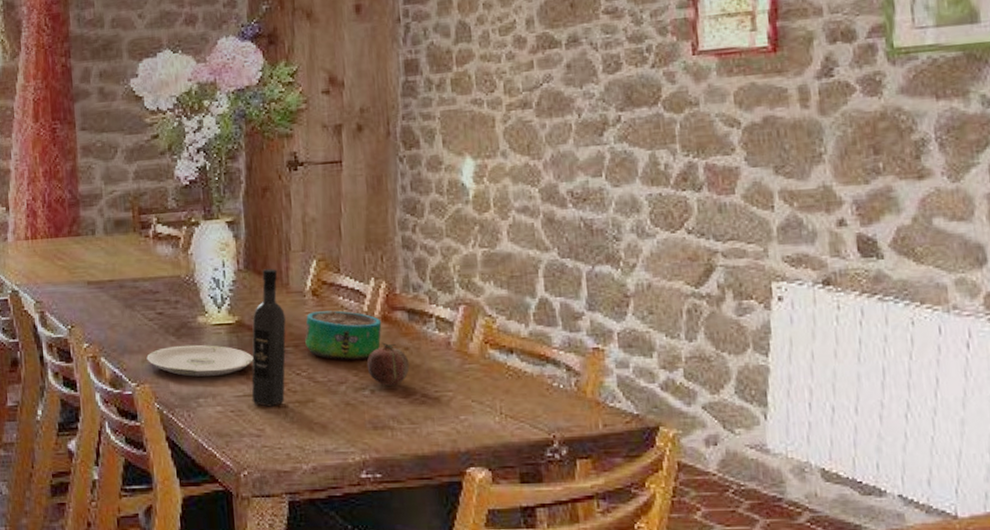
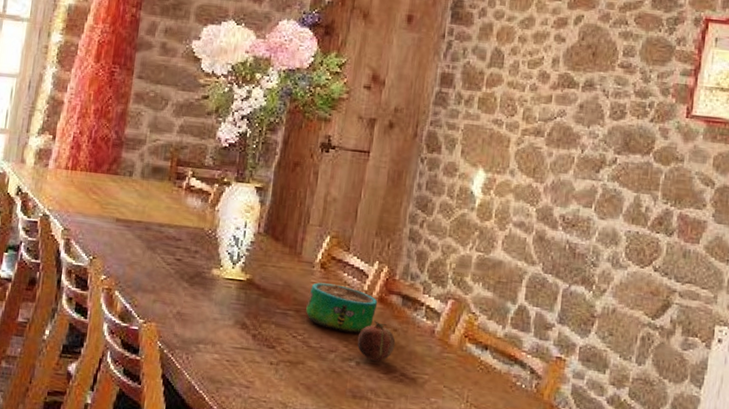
plate: present [146,344,254,377] -> none [158,292,257,327]
wine bottle: present [251,268,286,407] -> none [247,236,293,363]

